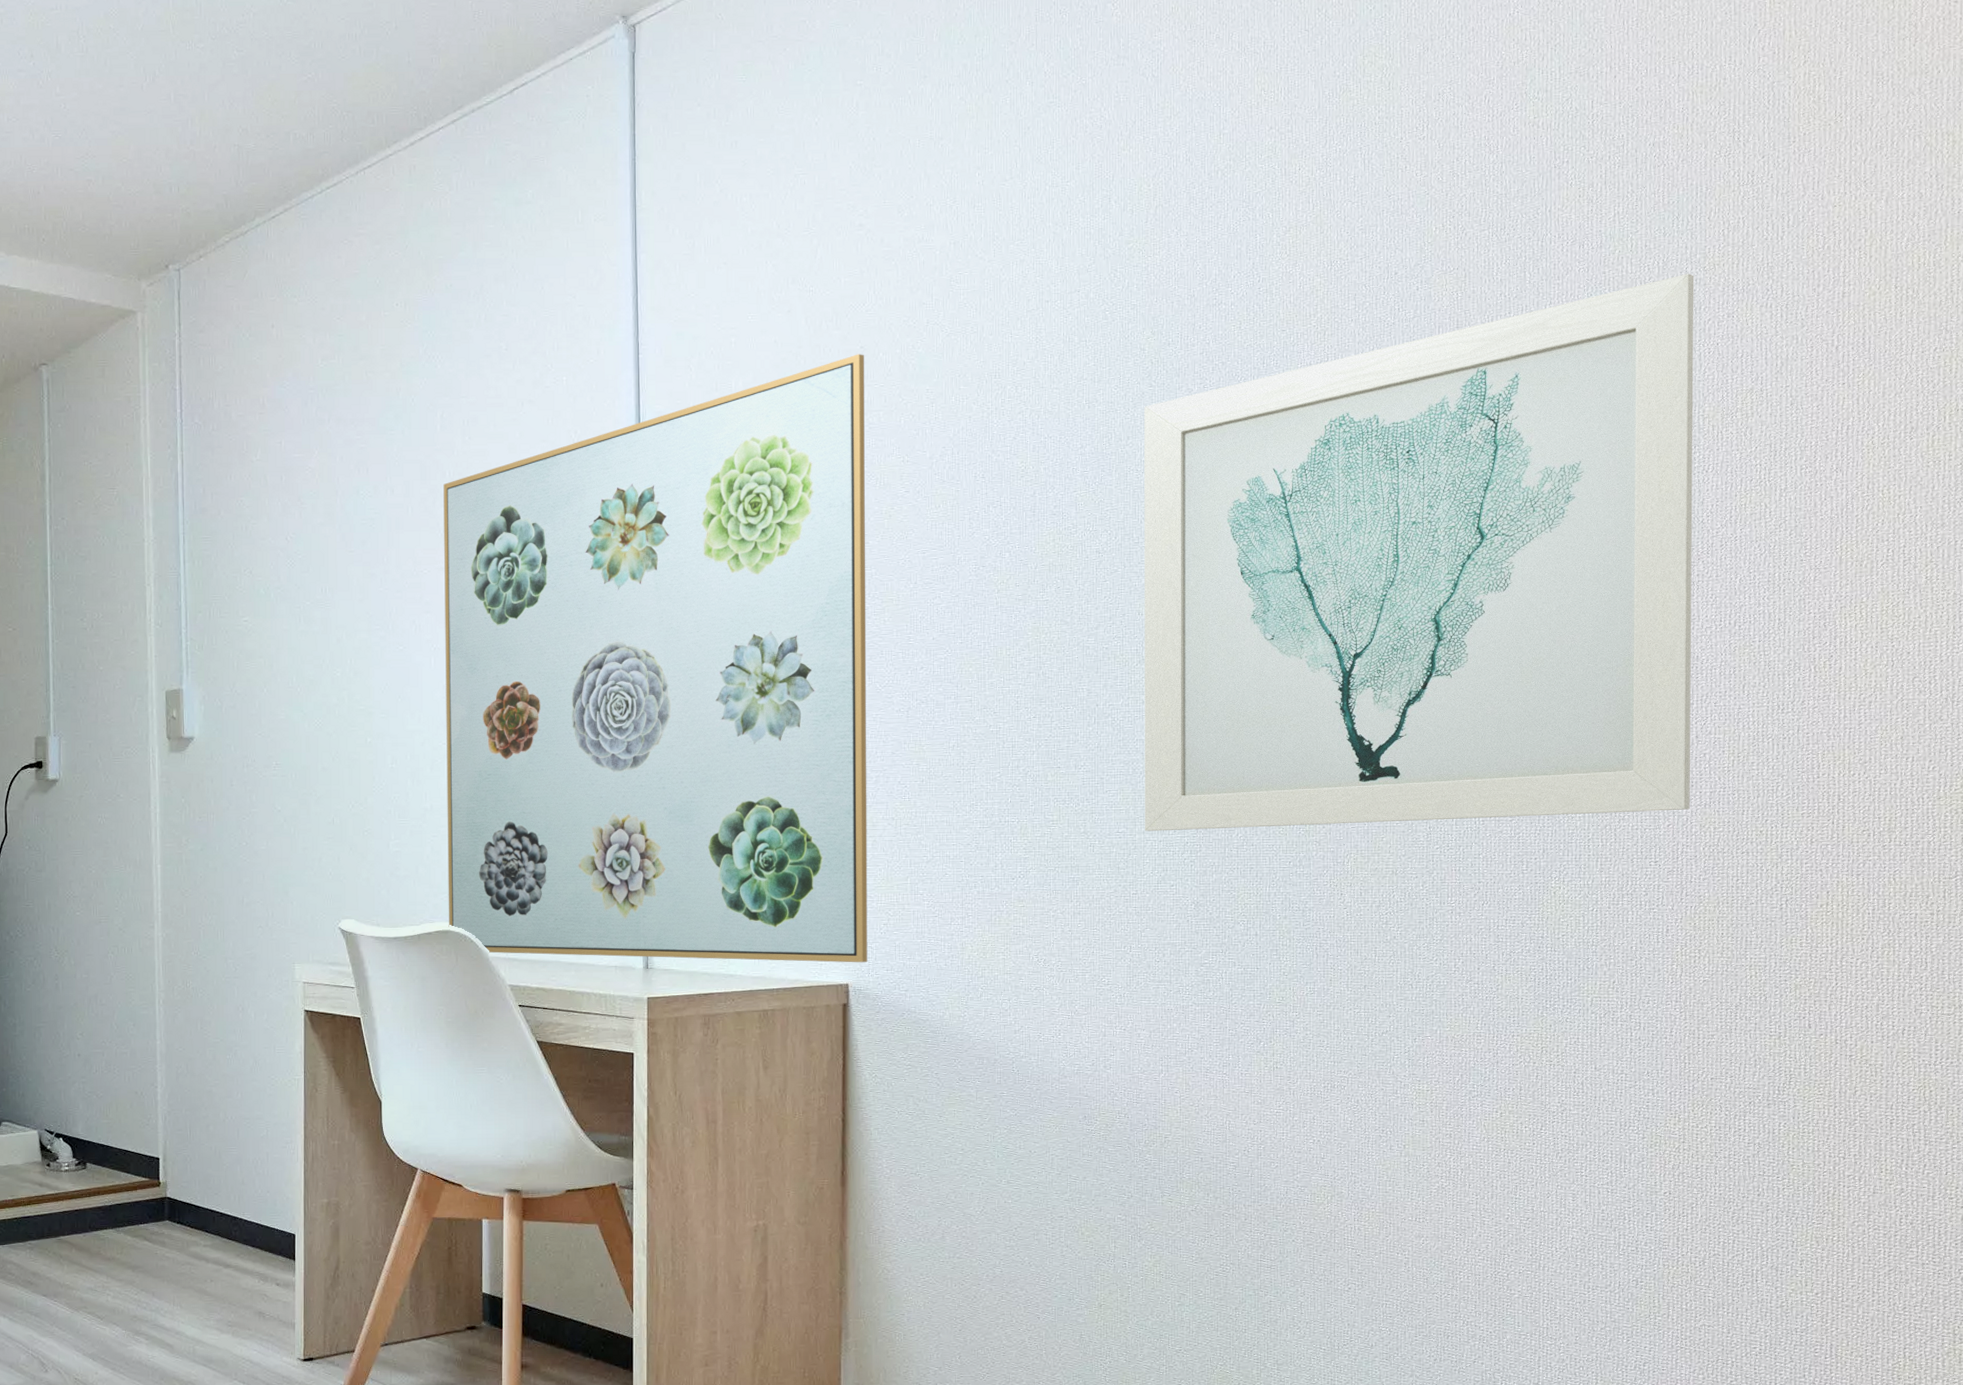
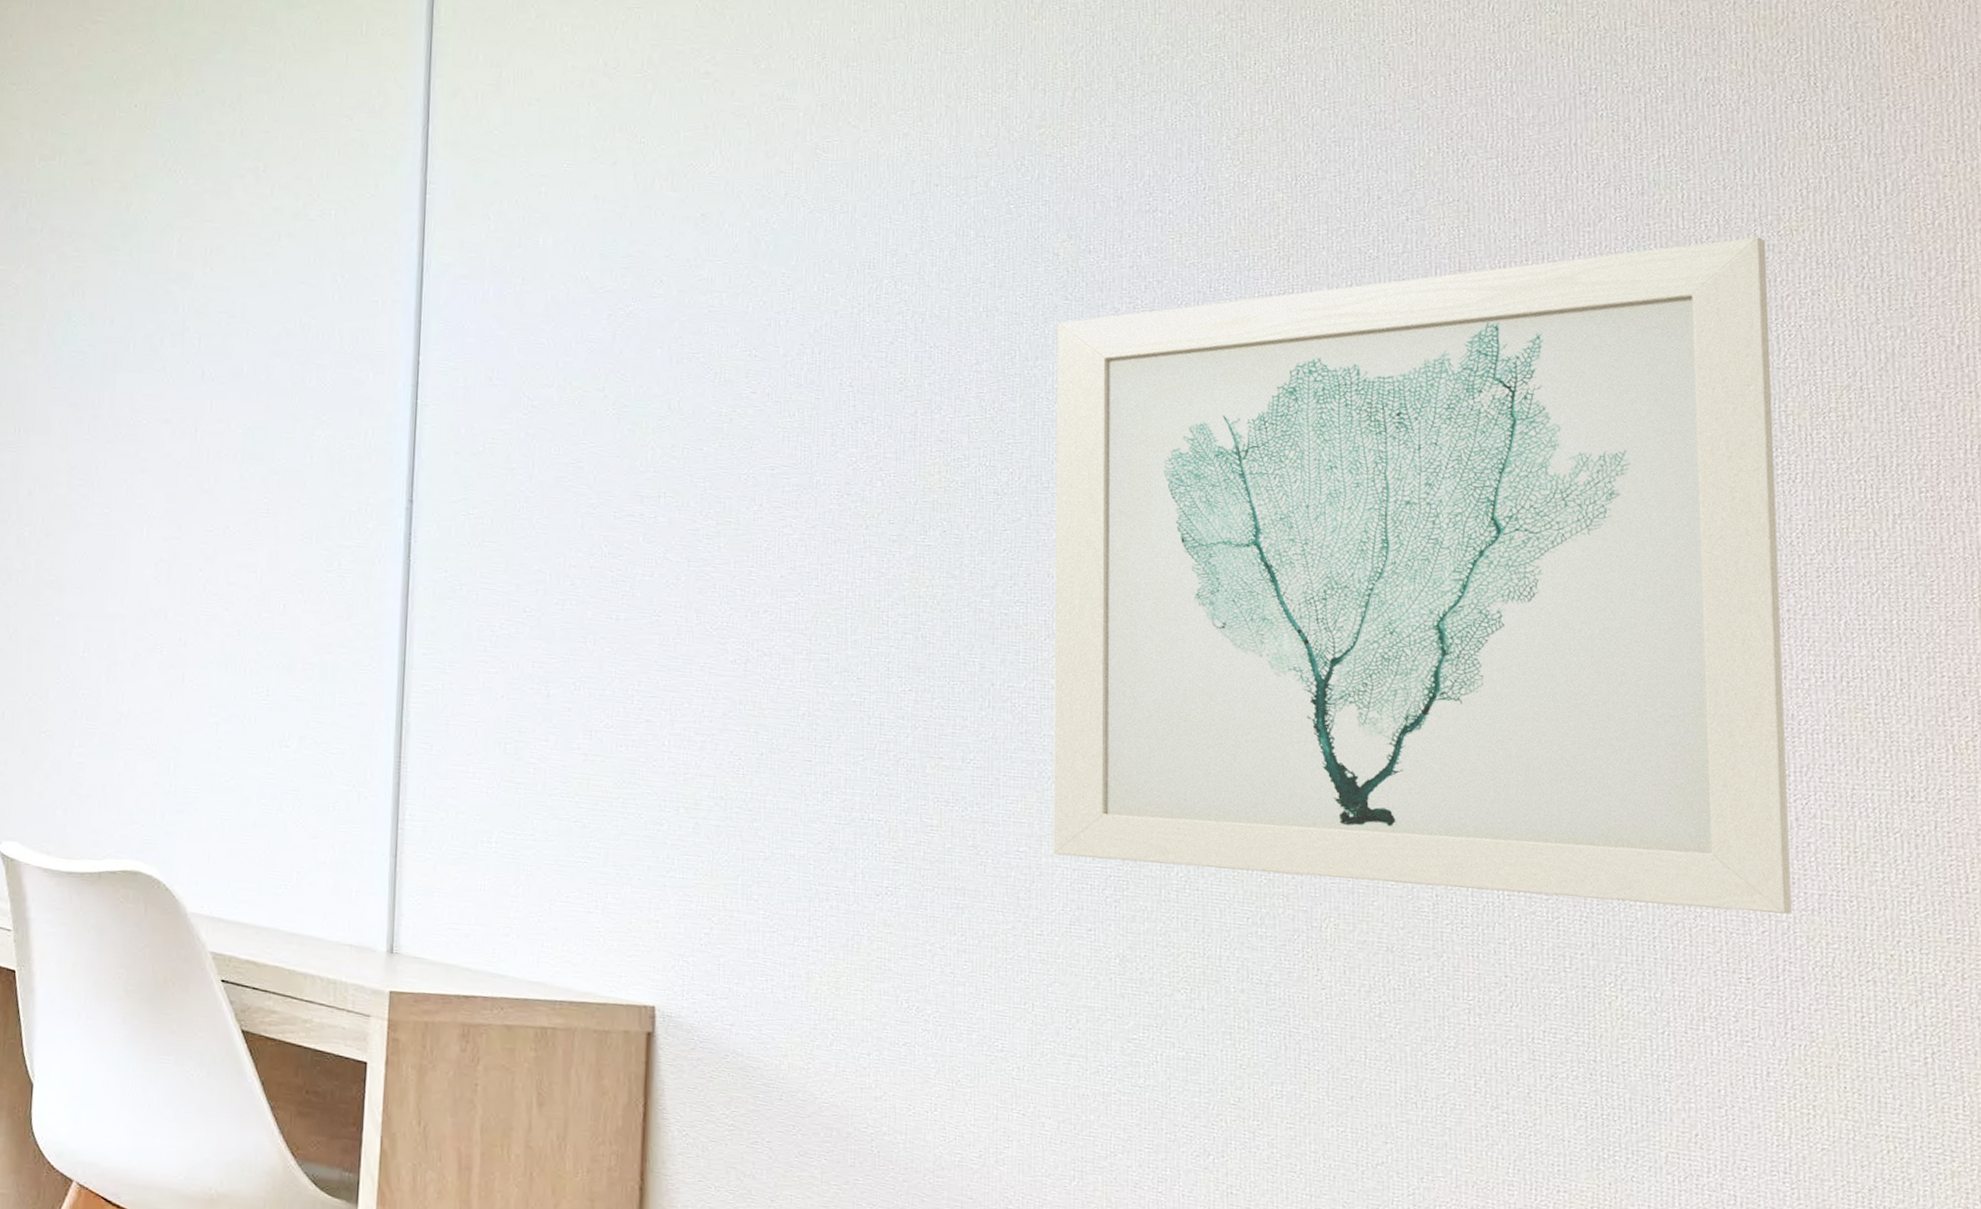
wall art: present [443,354,868,963] -> none [138,222,705,982]

